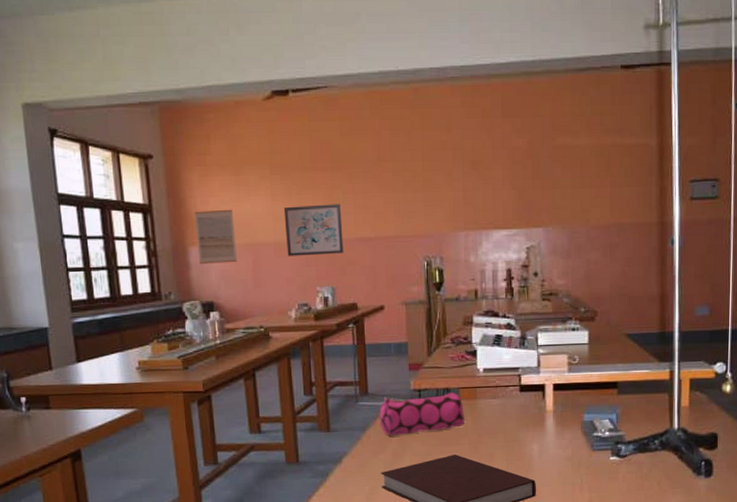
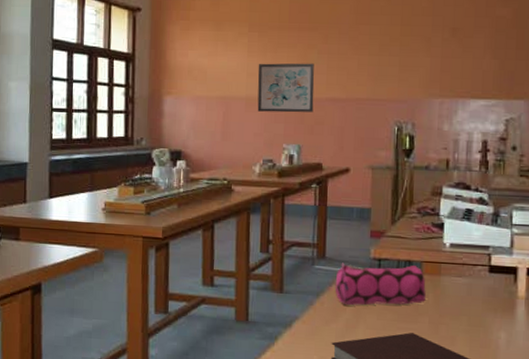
wall art: present [195,209,238,264] -> none [172,62,210,114]

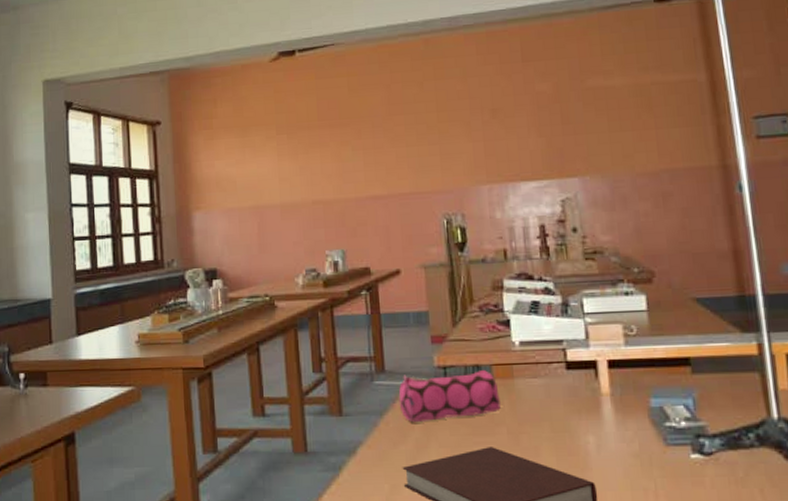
wall art: present [257,63,315,113] -> none [290,161,354,218]

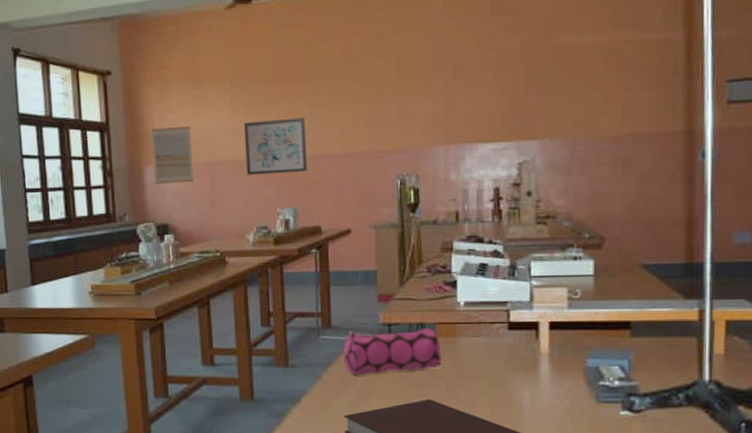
wall art: none [200,171,243,229] -> present [152,126,195,184]
wall art: none [290,161,354,218] -> present [243,117,307,175]

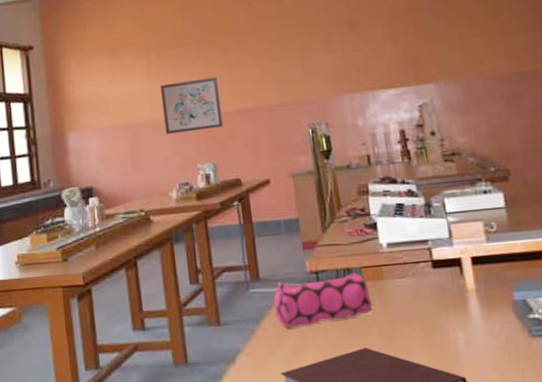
wall art: present [152,126,195,184] -> none [73,91,116,149]

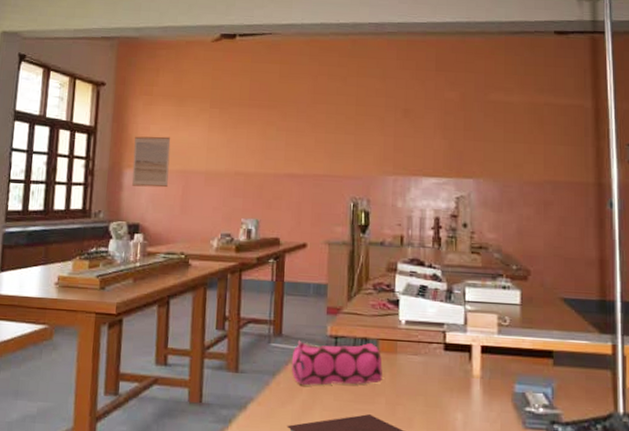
wall art: none [73,91,116,149] -> present [131,136,171,188]
wall art: present [160,77,223,134] -> none [216,138,273,188]

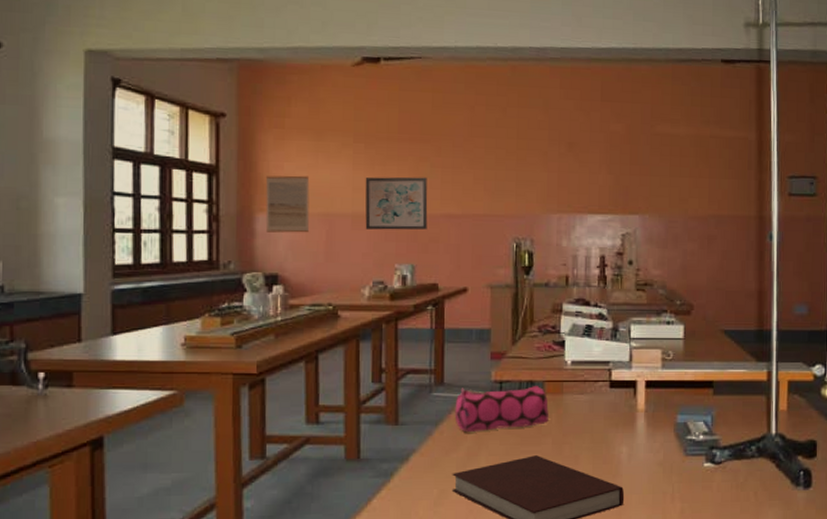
wall art: none [216,138,273,188] -> present [365,177,428,230]

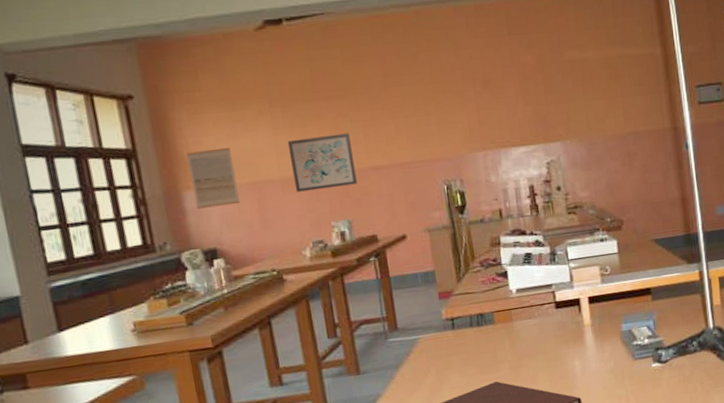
pencil case: present [454,385,549,433] -> none [411,316,503,371]

